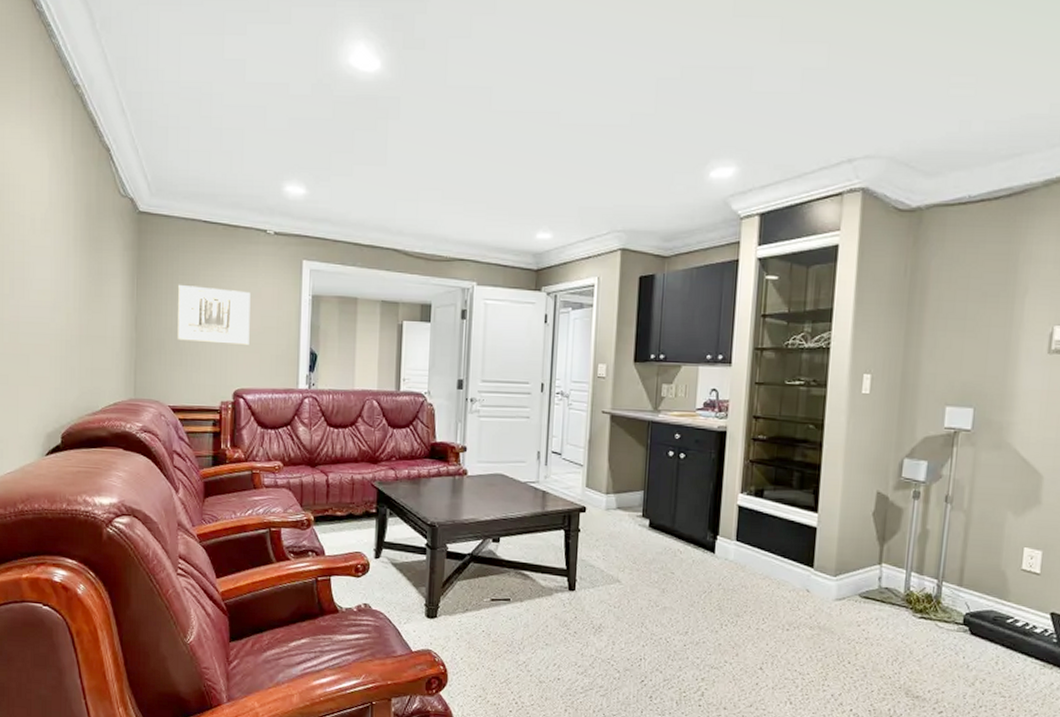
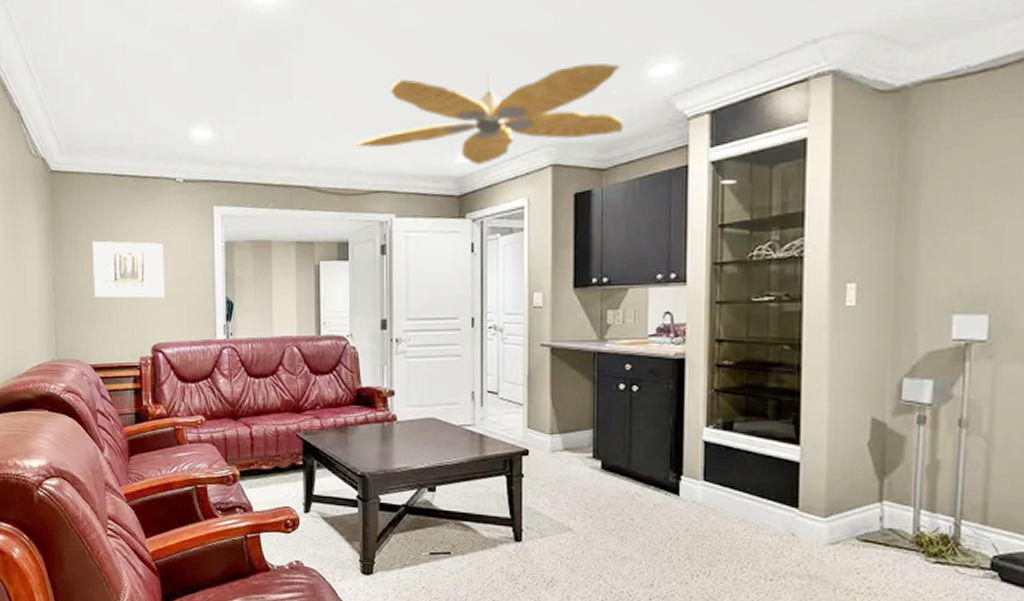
ceiling fan: none [442,156,687,244] -> present [354,63,624,166]

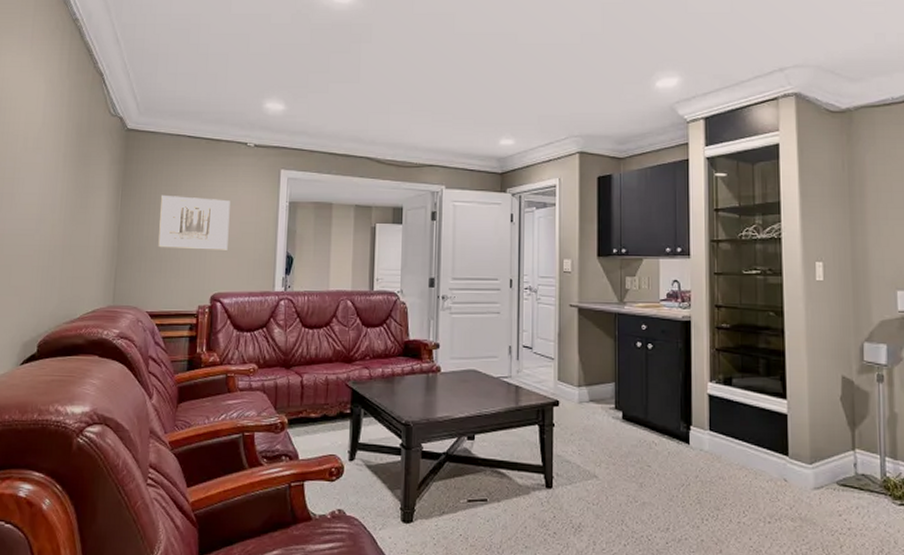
ceiling fan: present [354,63,624,166] -> none [412,72,637,149]

